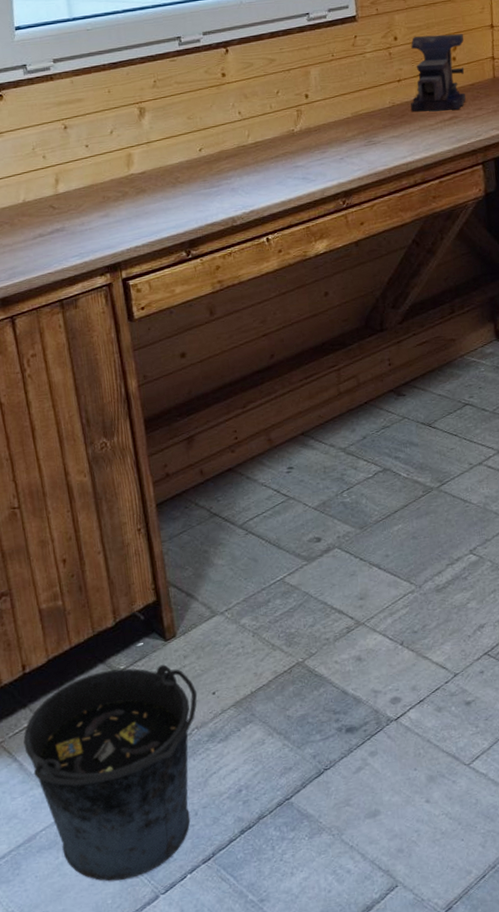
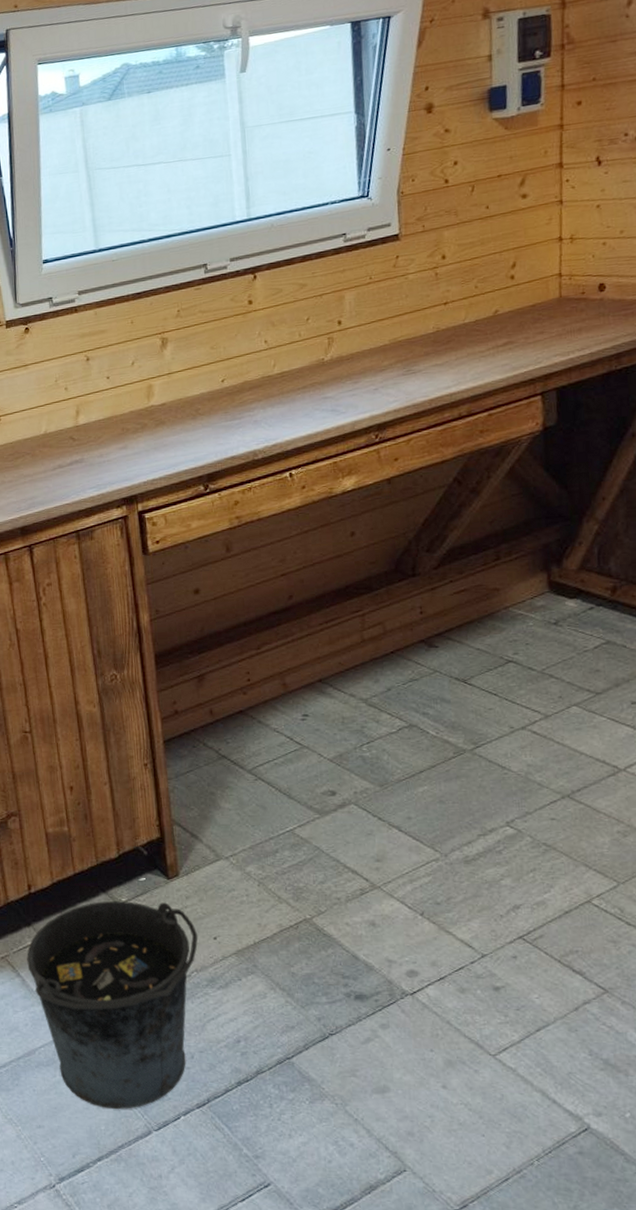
bench vise: present [410,34,466,112] -> none [457,249,526,337]

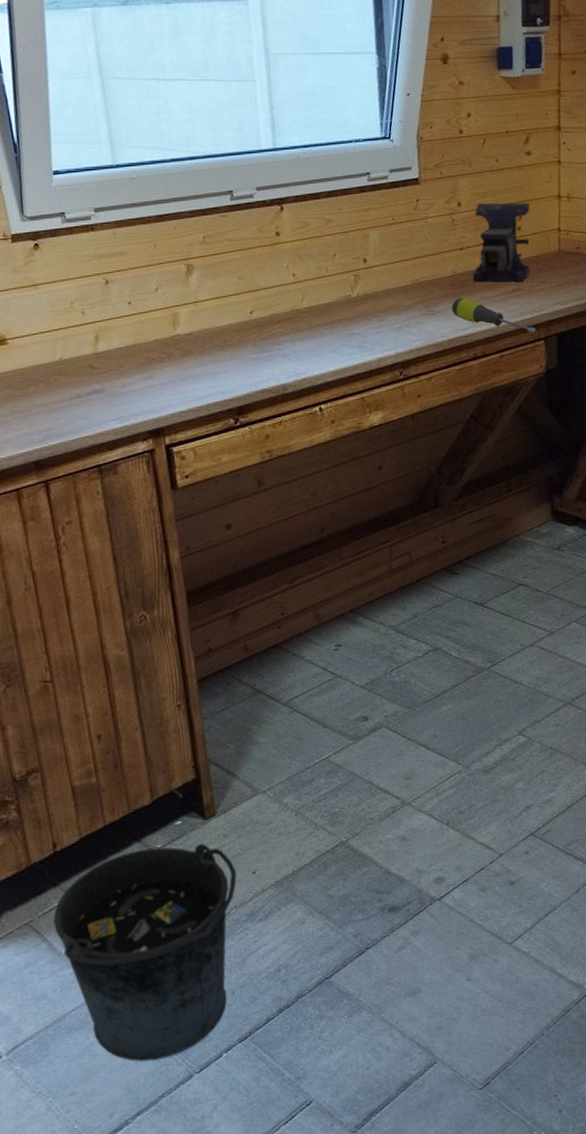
screwdriver: none [434,354,532,388] -> present [452,298,537,333]
bench vise: none [457,249,526,337] -> present [472,202,530,283]

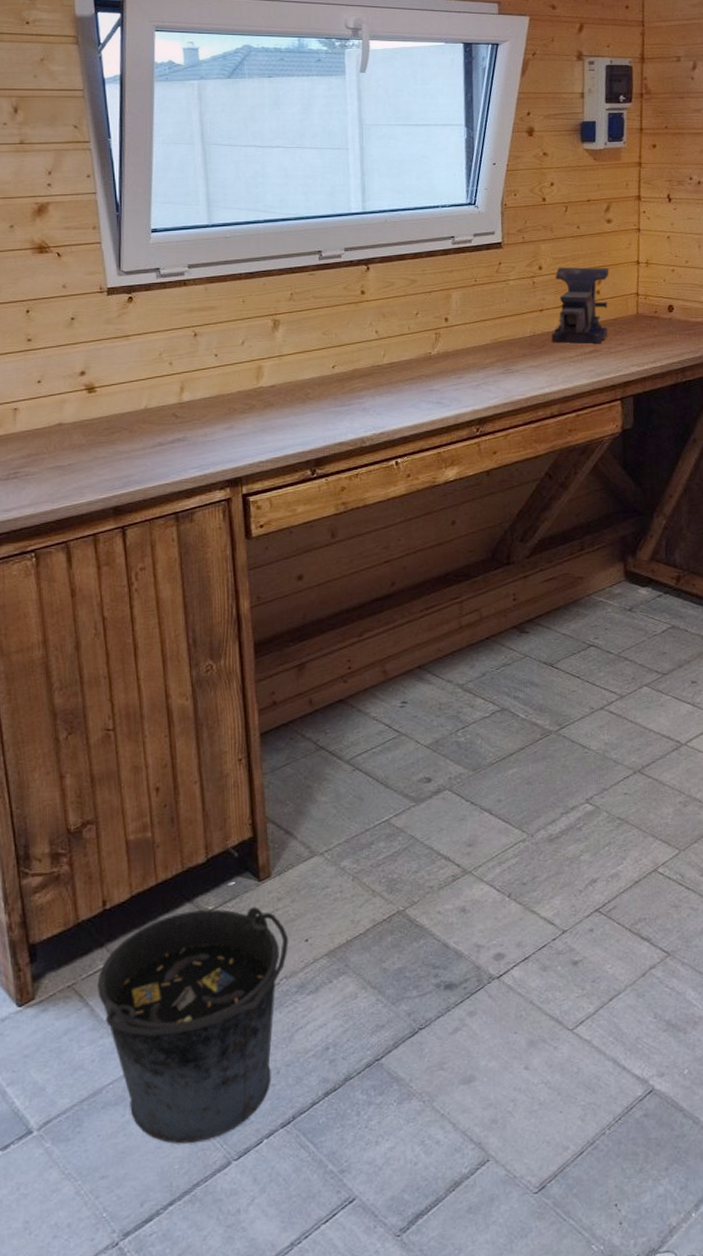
screwdriver: present [452,298,537,333] -> none [530,358,613,393]

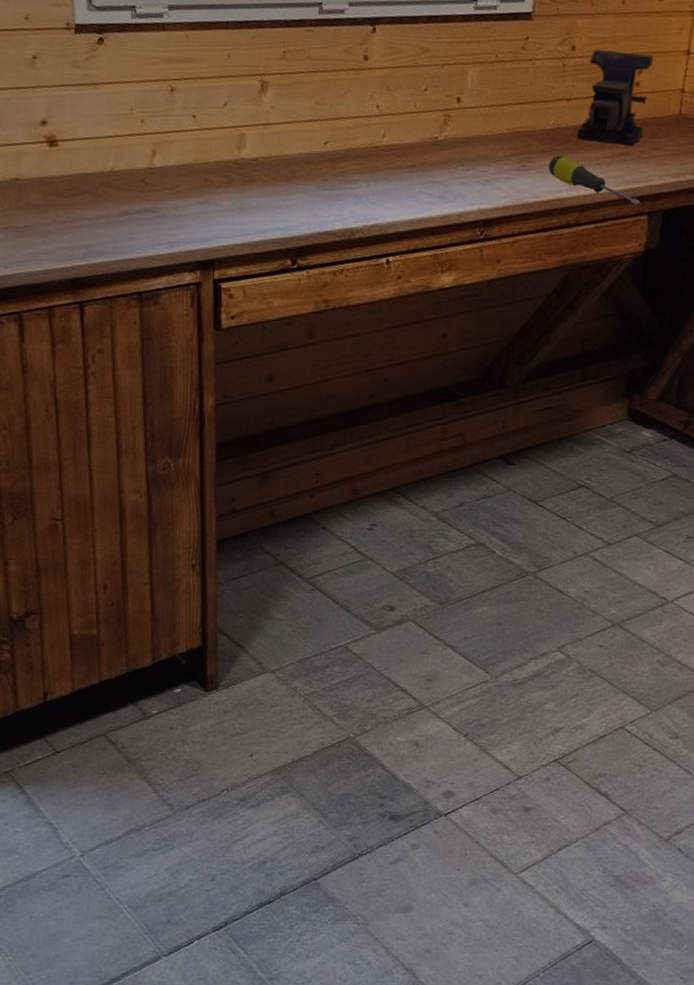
bucket: present [97,907,289,1144] -> none [35,713,233,935]
screwdriver: none [530,358,613,393] -> present [549,155,641,205]

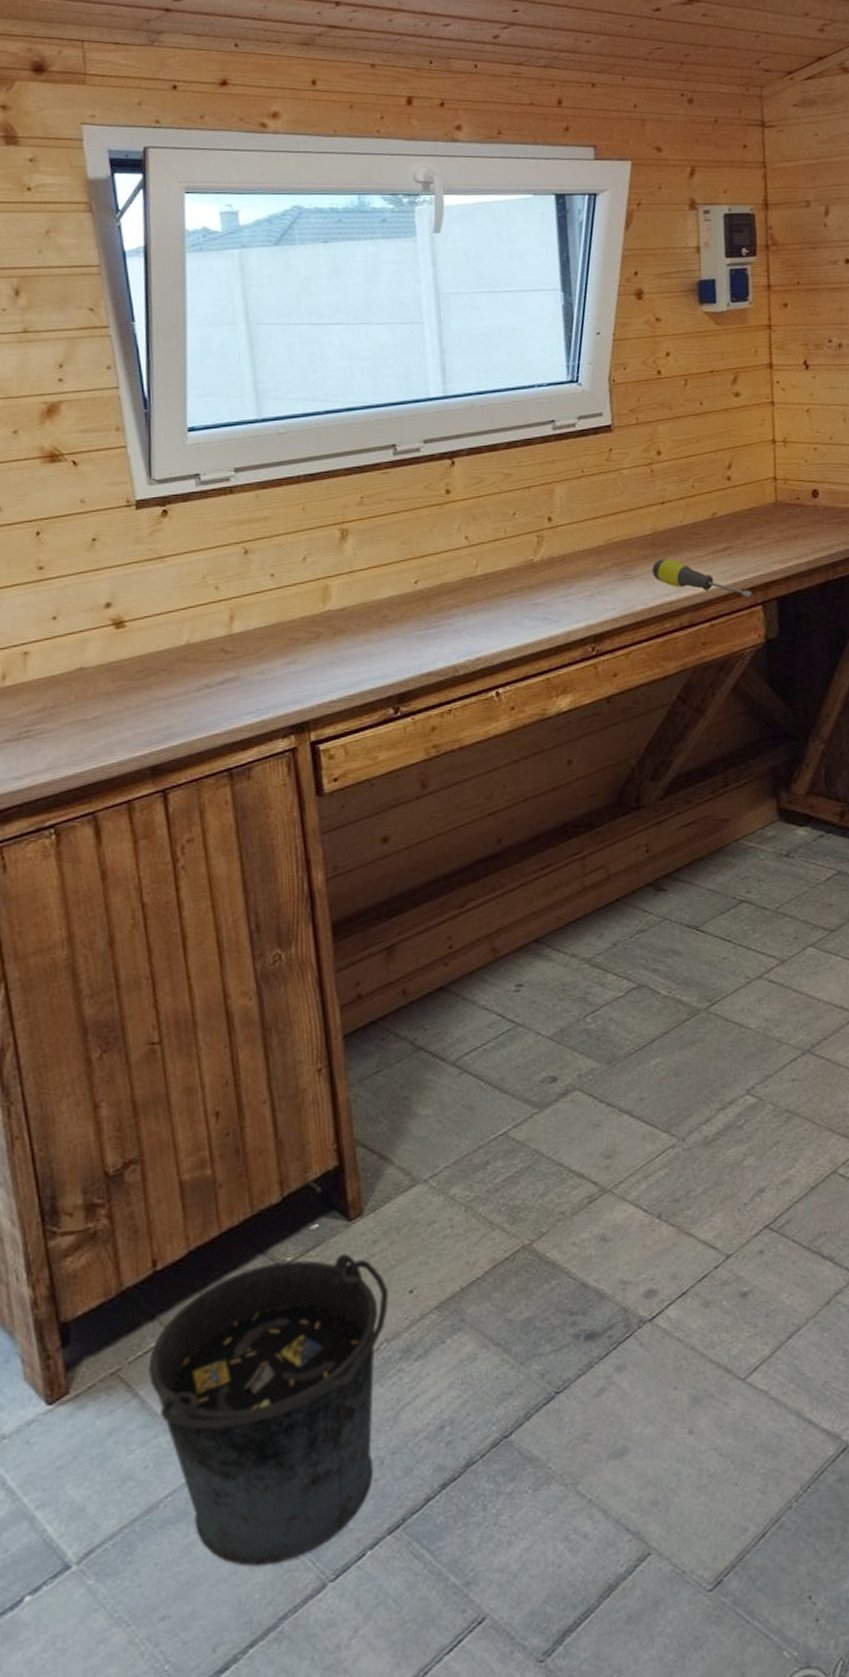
bucket: none [35,713,233,935] -> present [148,1253,389,1566]
bench vise: present [576,49,654,145] -> none [675,449,743,540]

